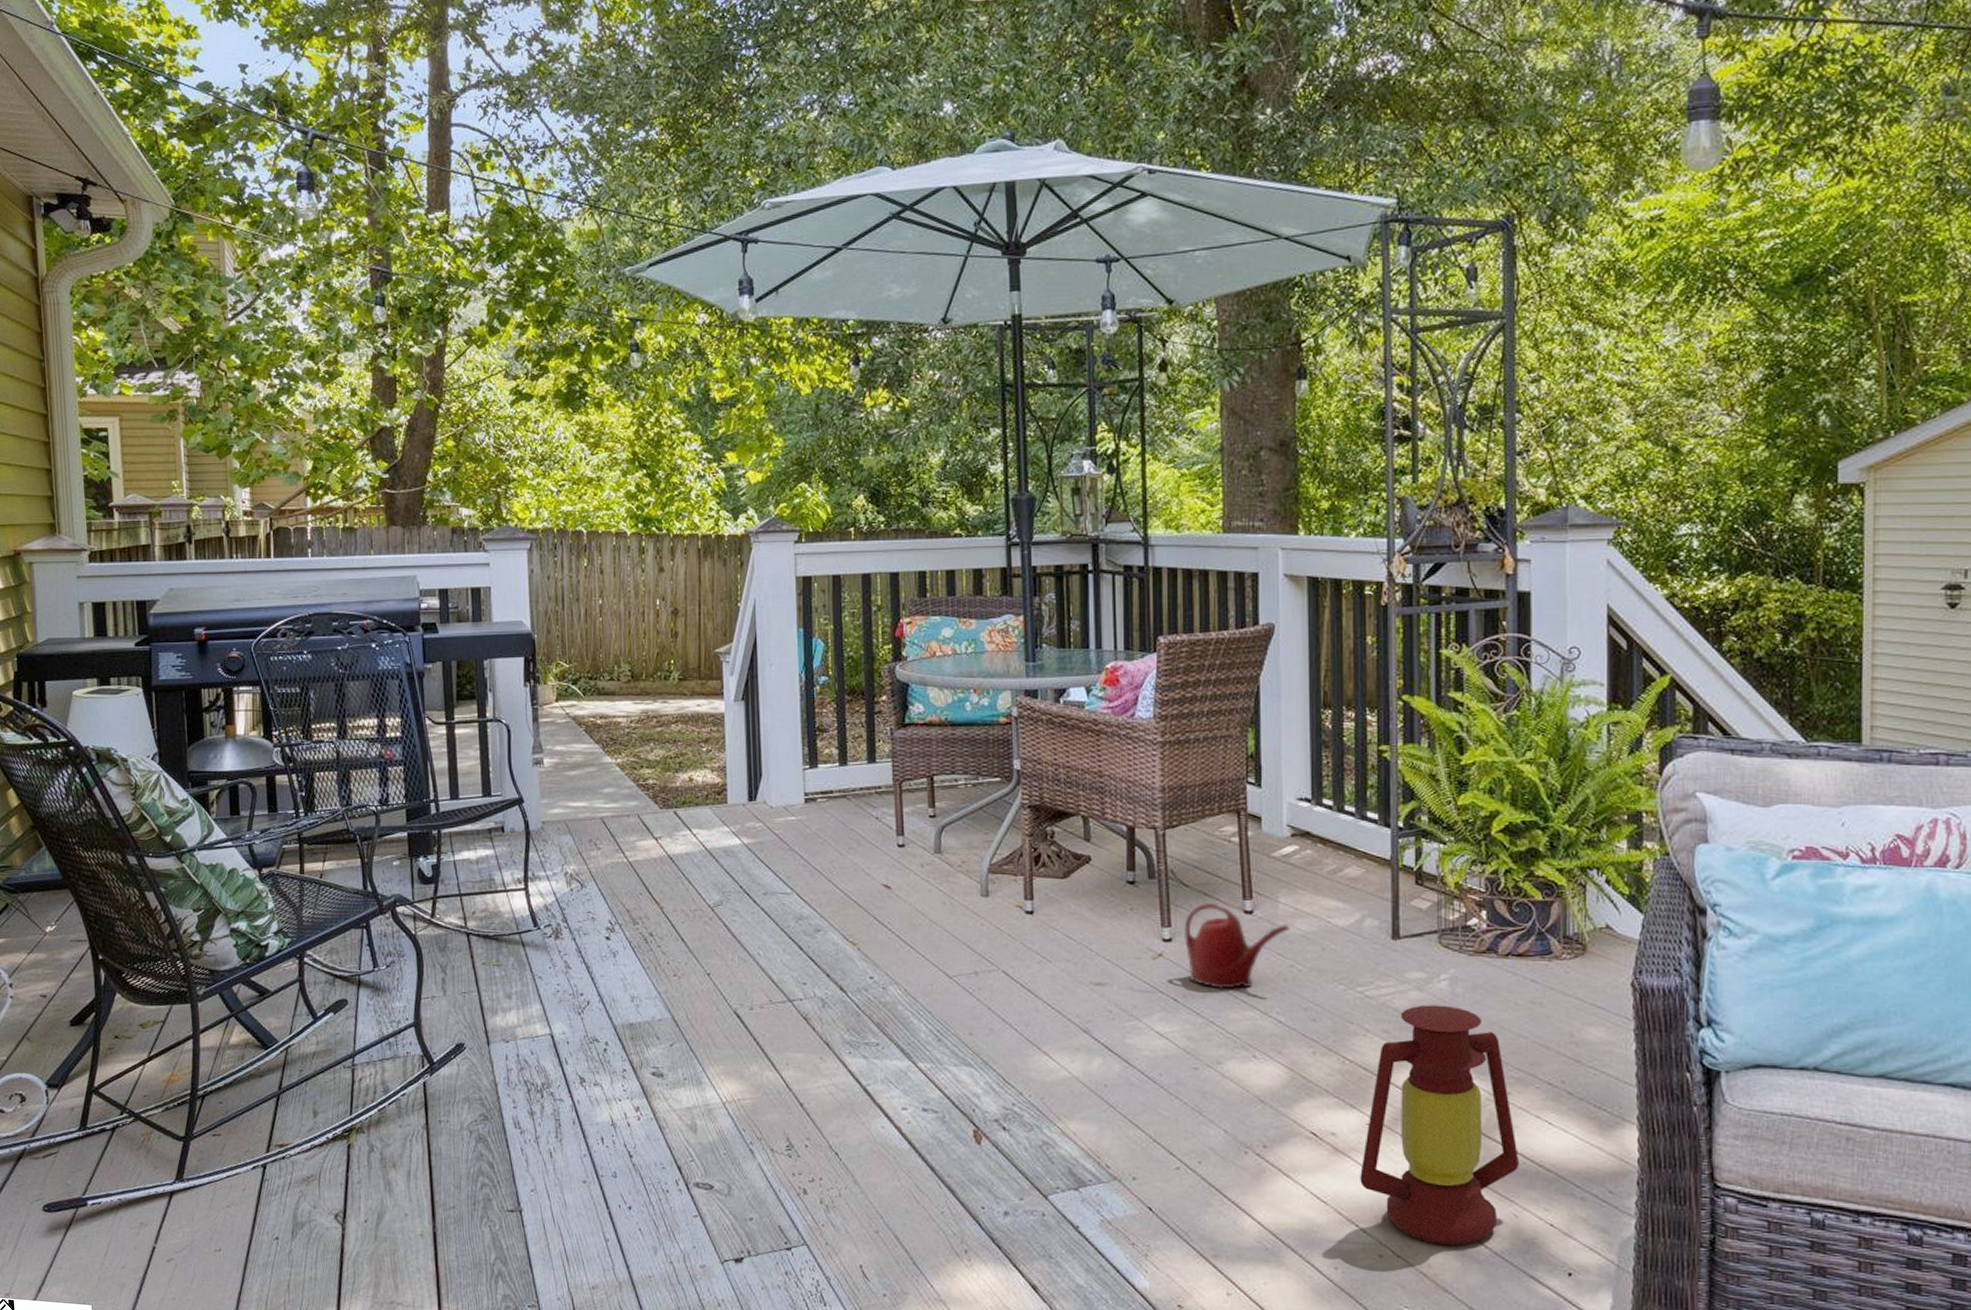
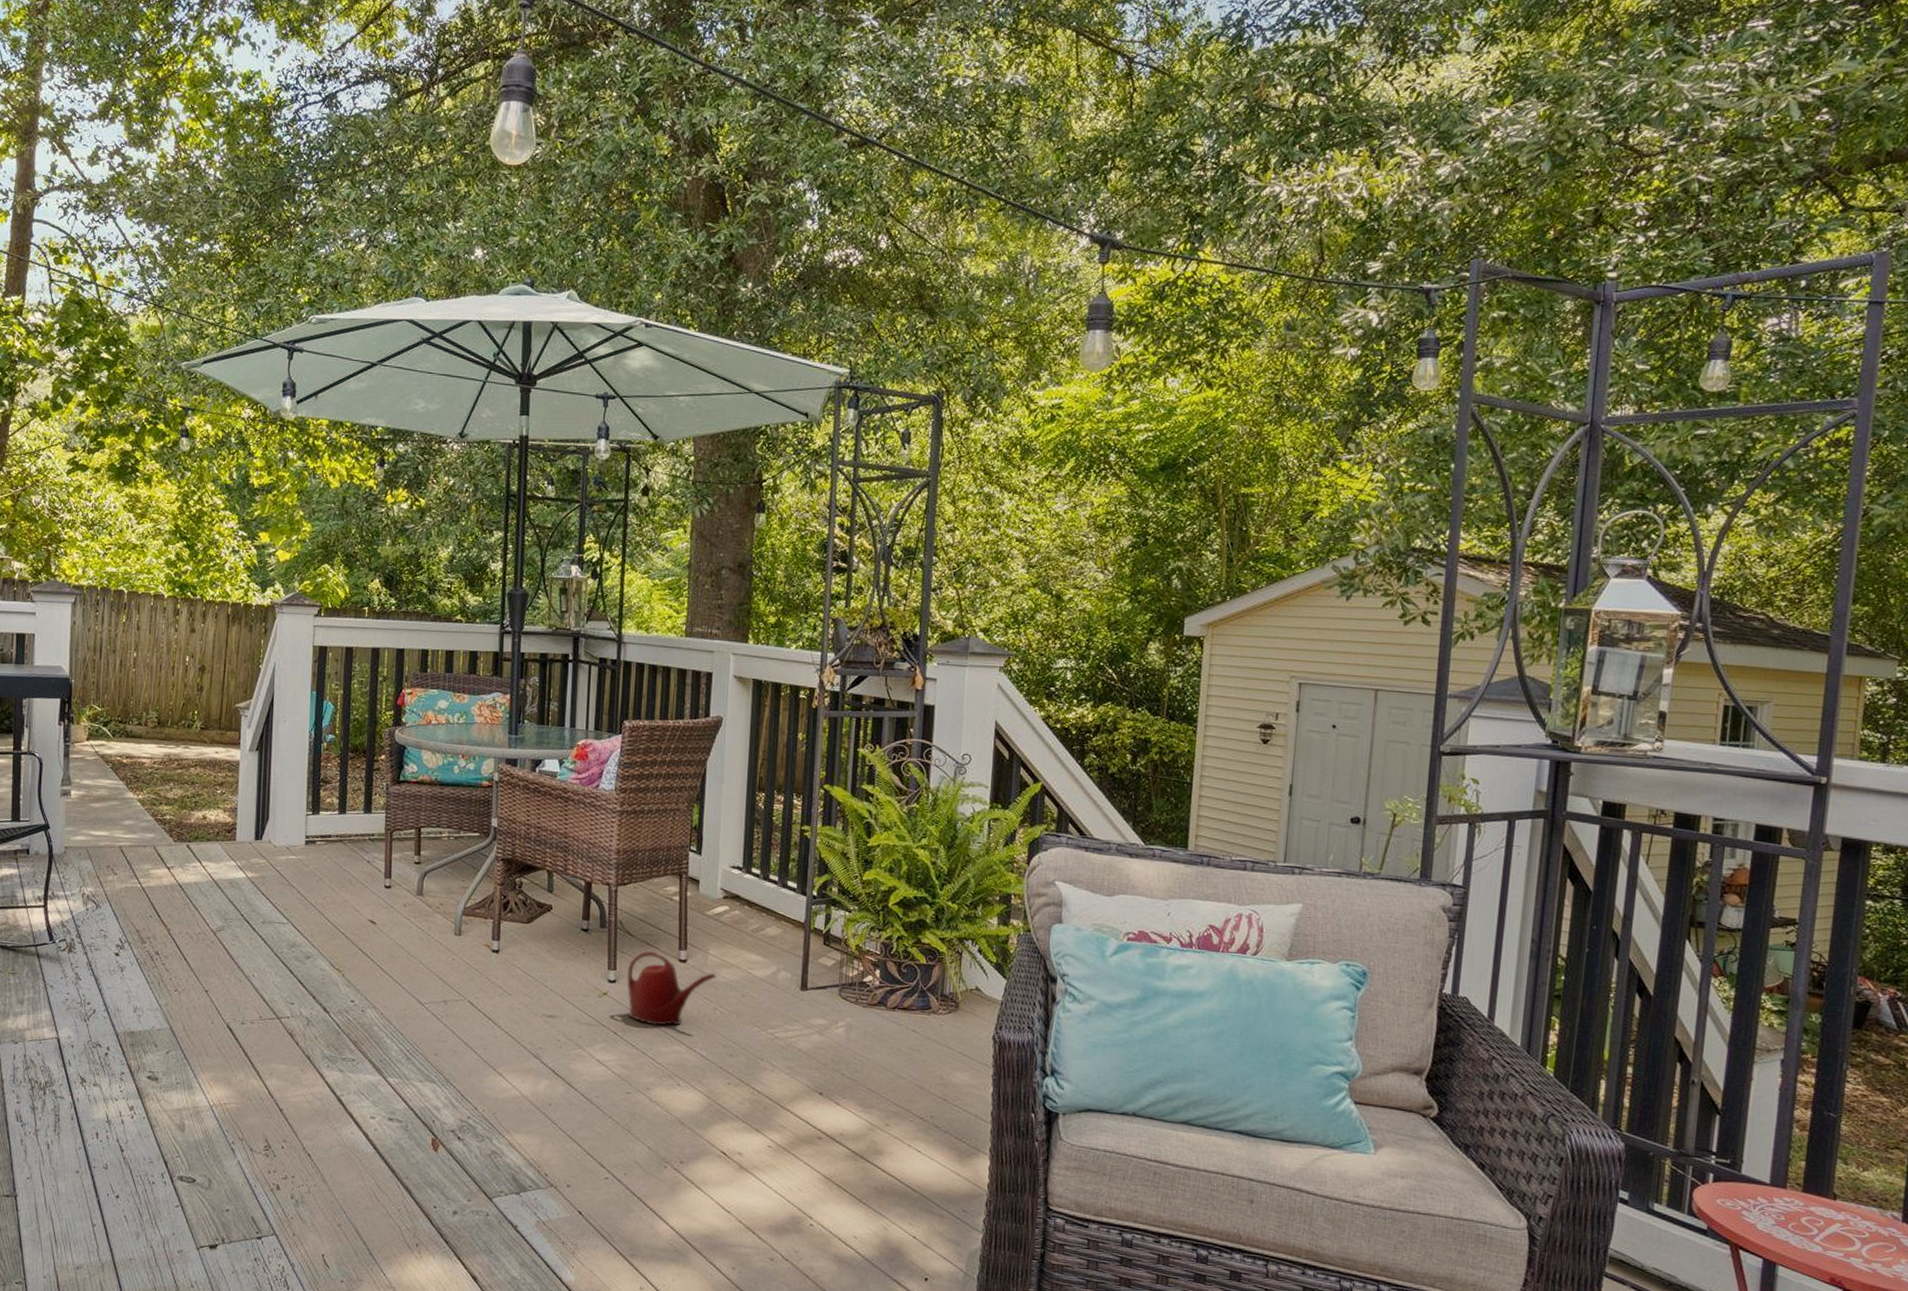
lantern: present [1360,1005,1519,1246] -> none [759,1047,892,1253]

